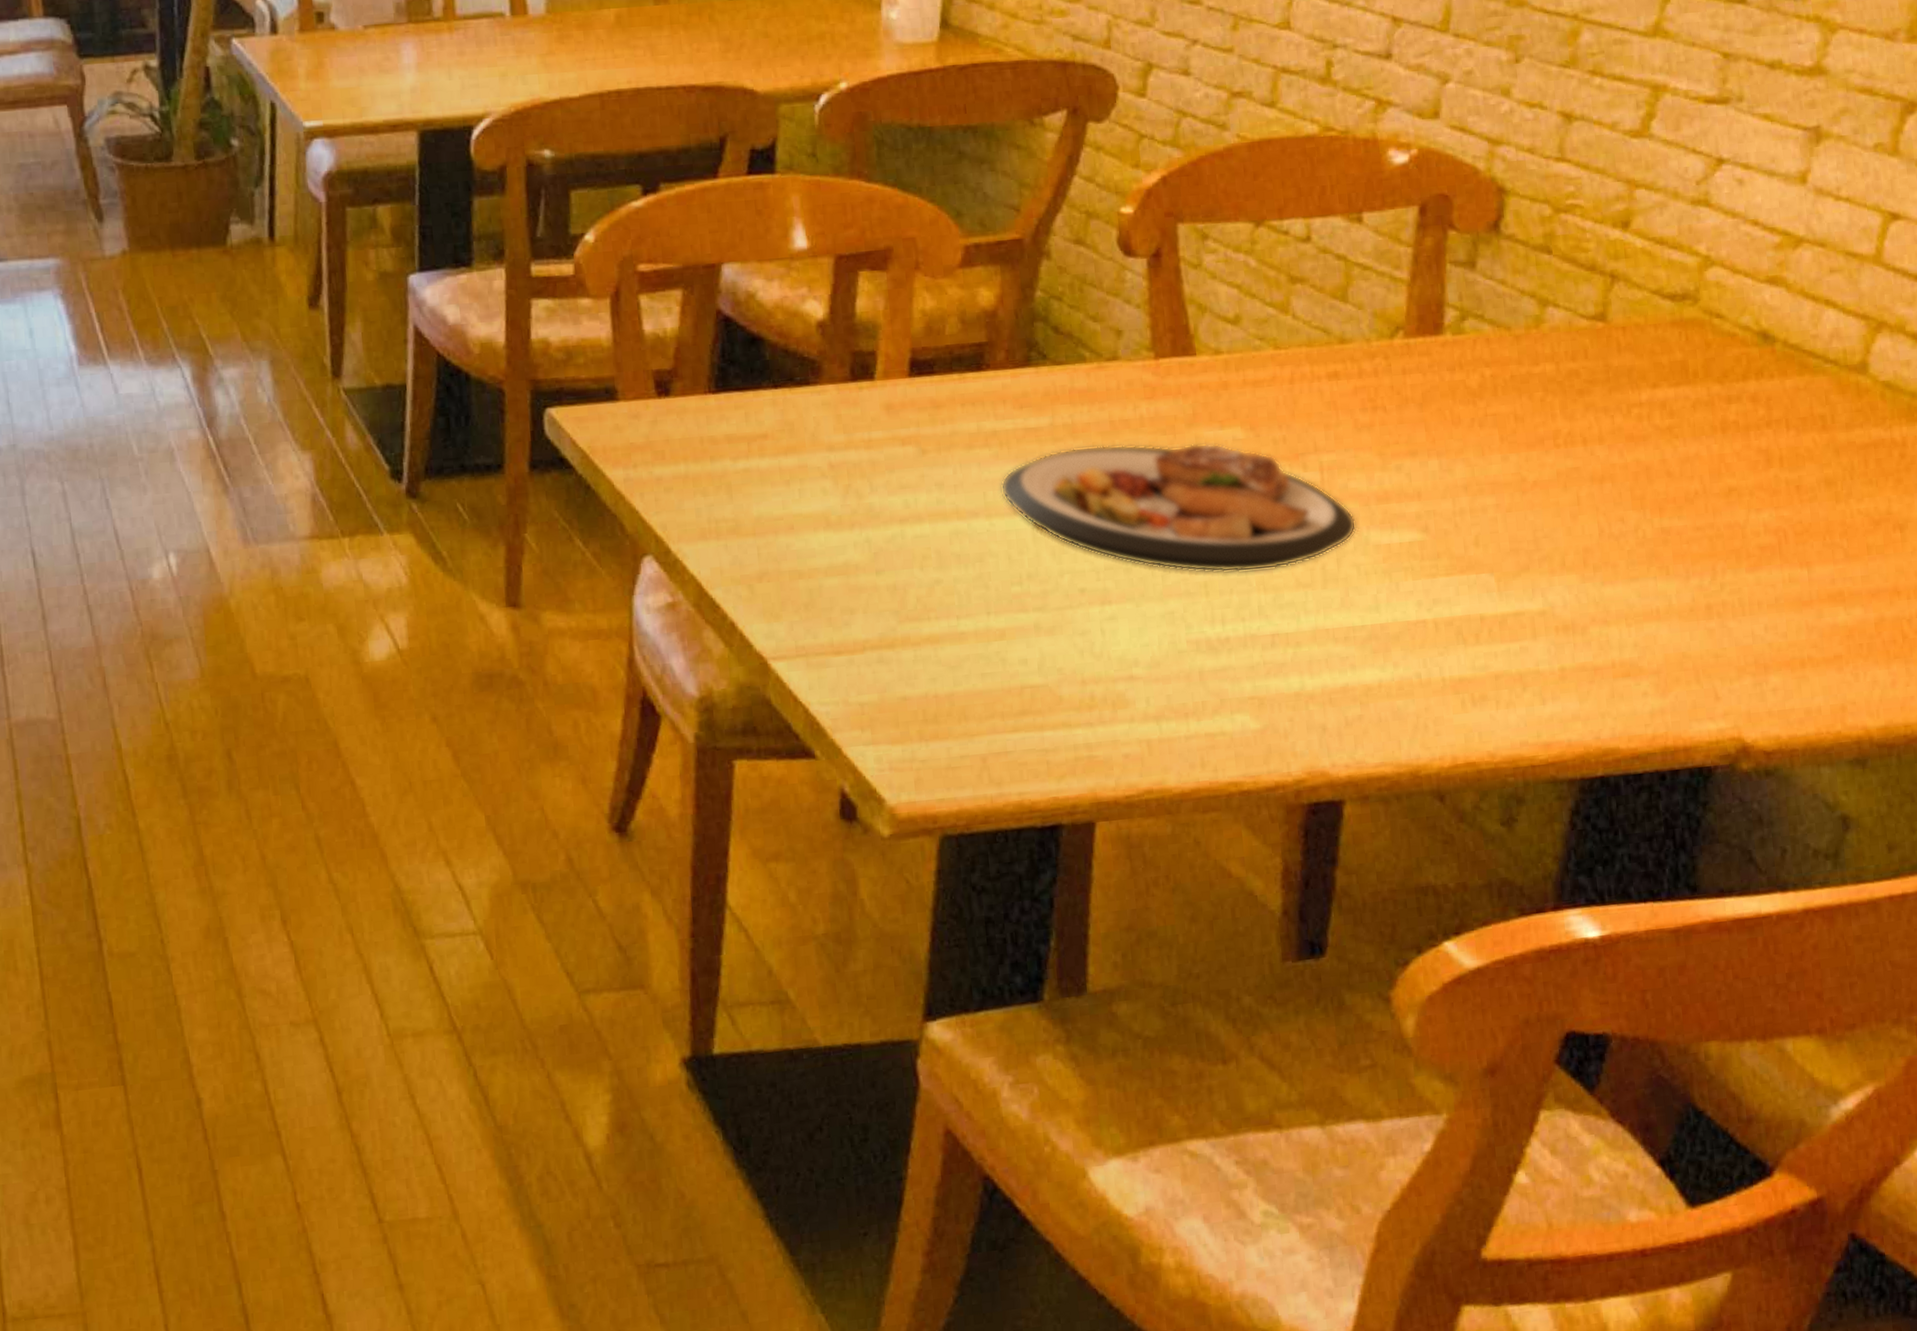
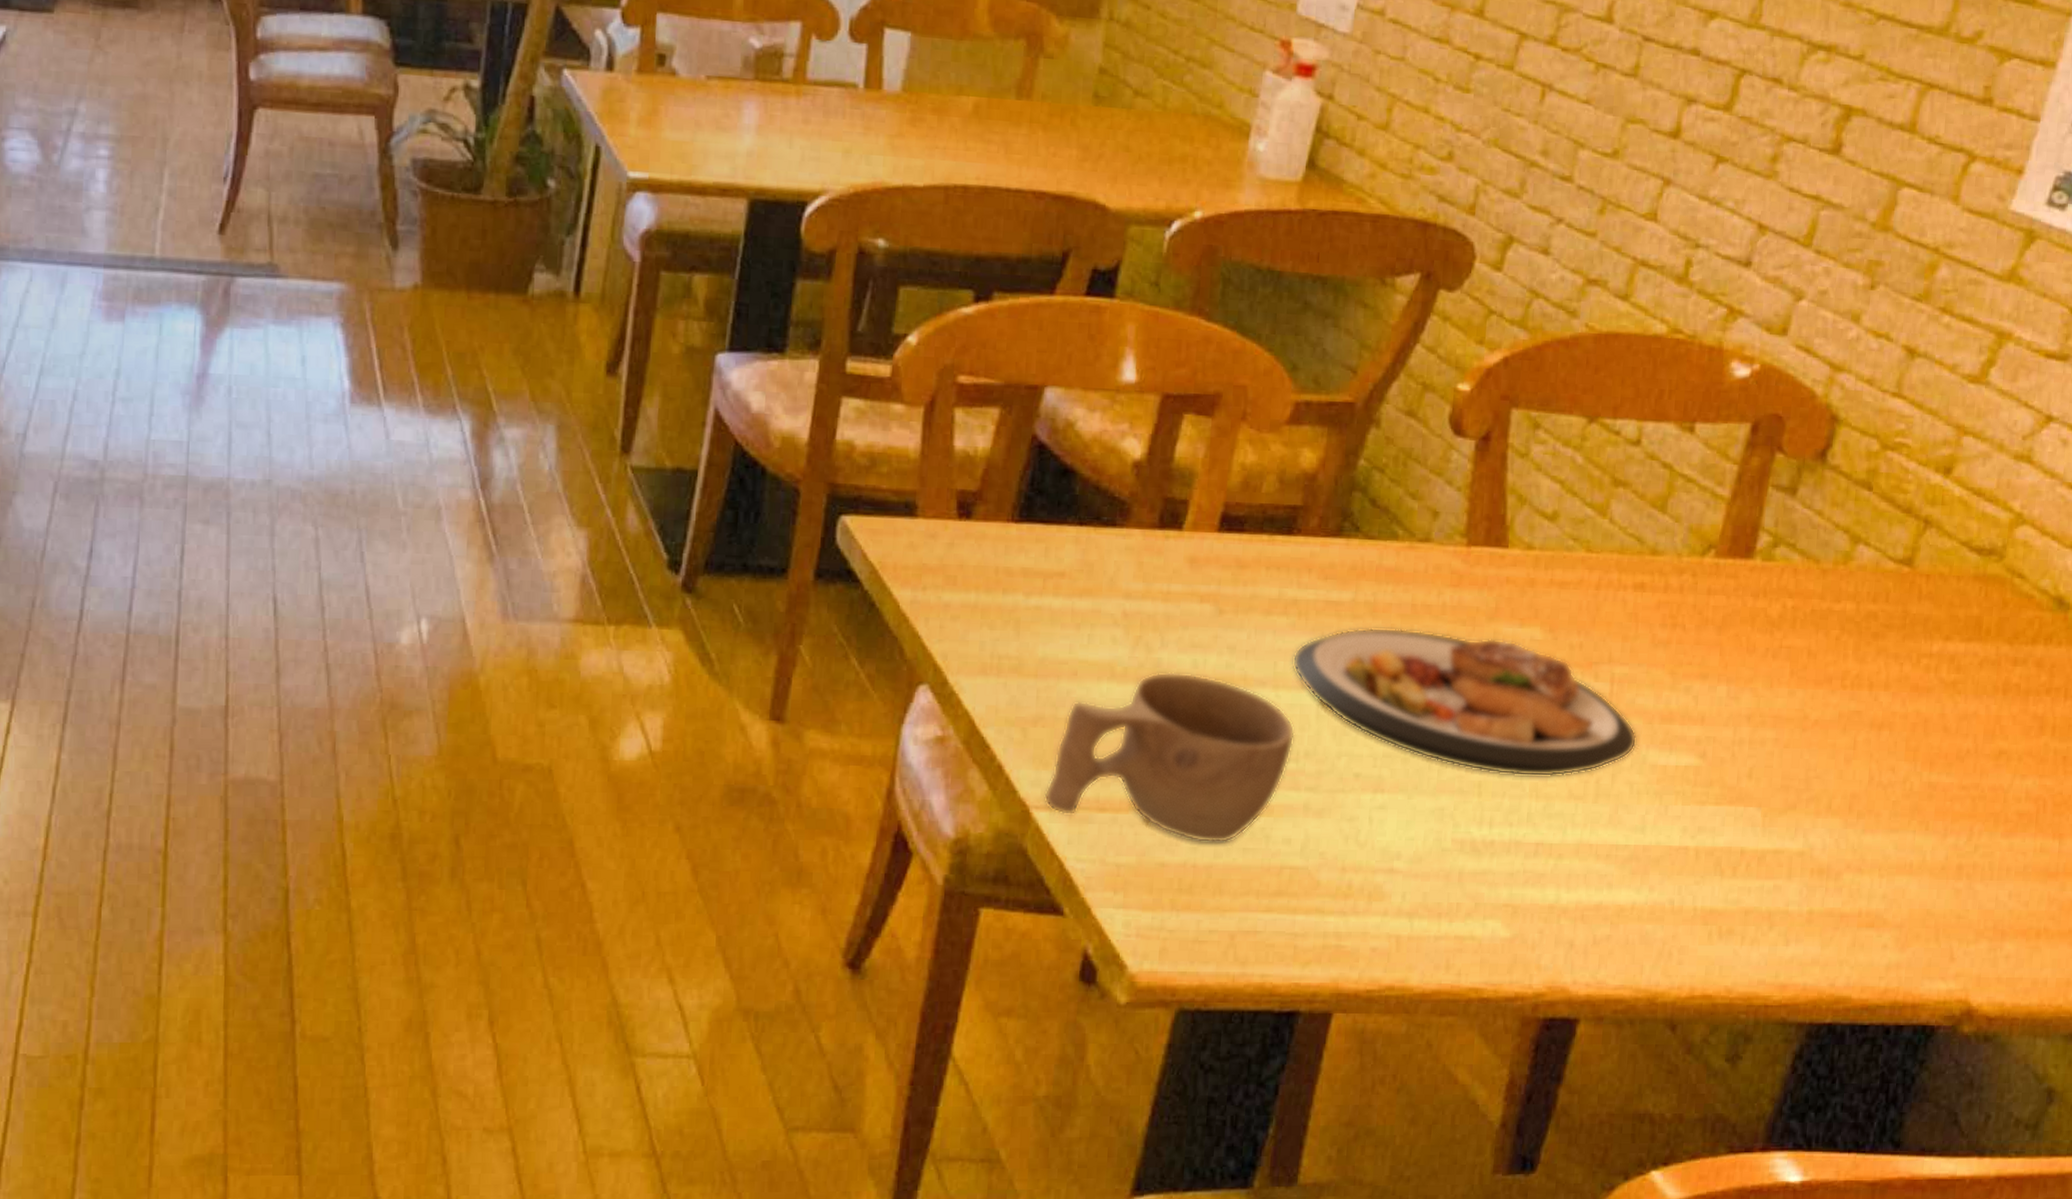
cup: none [779,513,1015,674] -> present [1044,672,1295,844]

